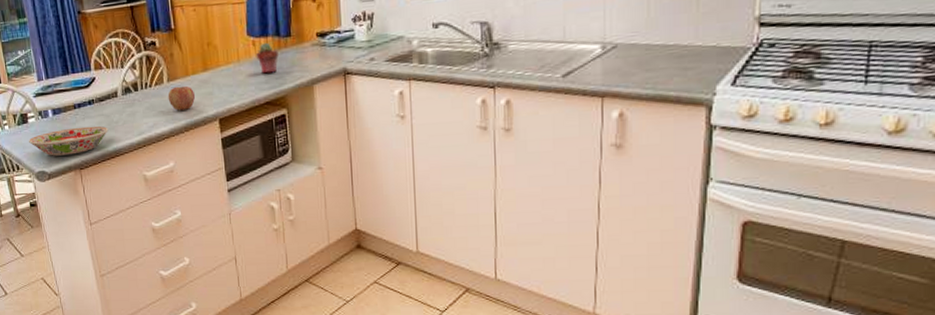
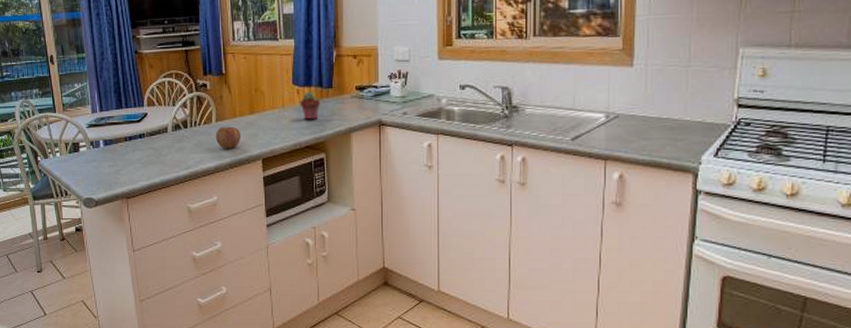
bowl: present [29,126,109,156] -> none [79,158,157,184]

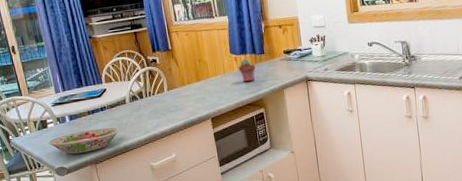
bowl: none [79,158,157,184] -> present [48,128,119,154]
apple: present [215,126,240,149] -> none [168,93,191,113]

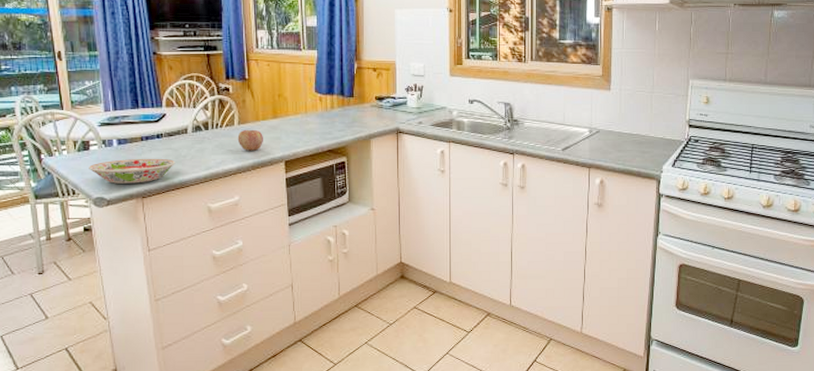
apple: none [168,93,191,113] -> present [237,129,263,151]
potted succulent: present [238,58,256,82] -> none [322,100,342,126]

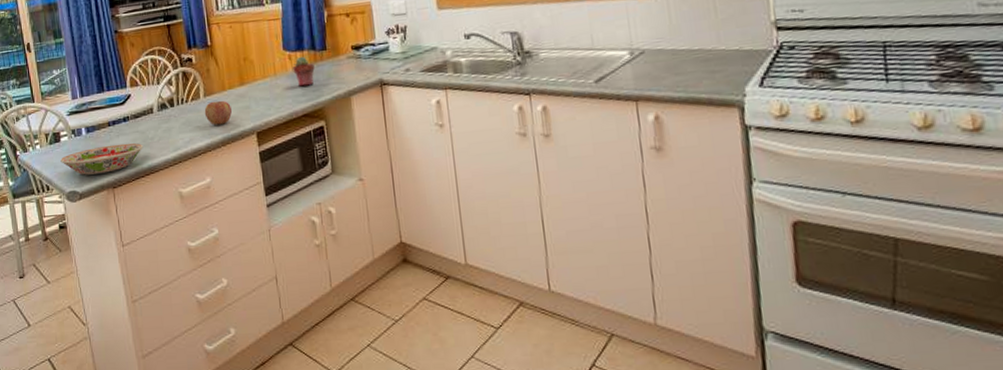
potted succulent: none [322,100,342,126] -> present [292,56,315,87]

